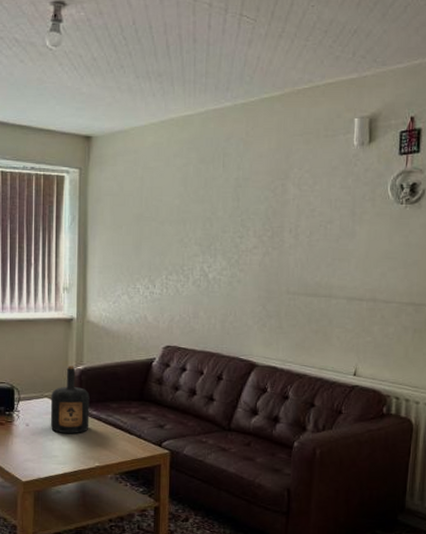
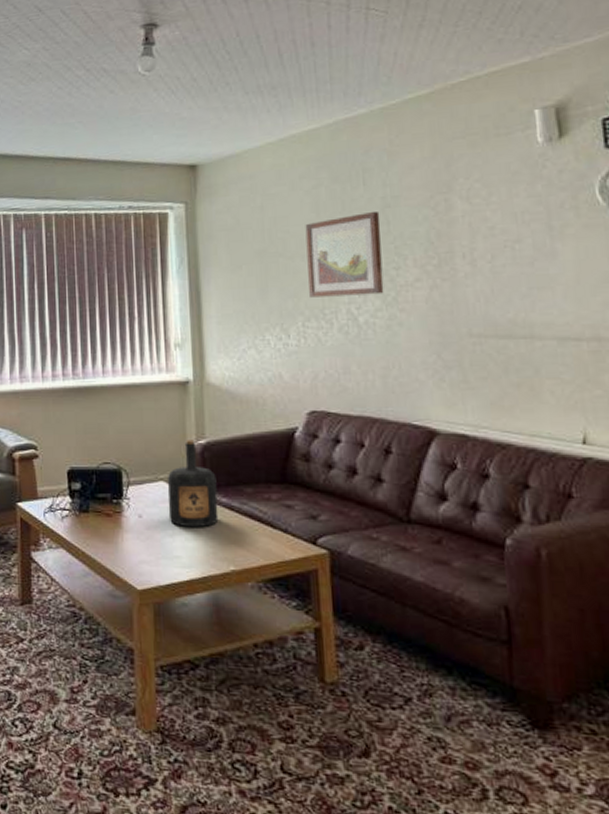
wall art: none [172,189,233,257] -> present [305,210,384,298]

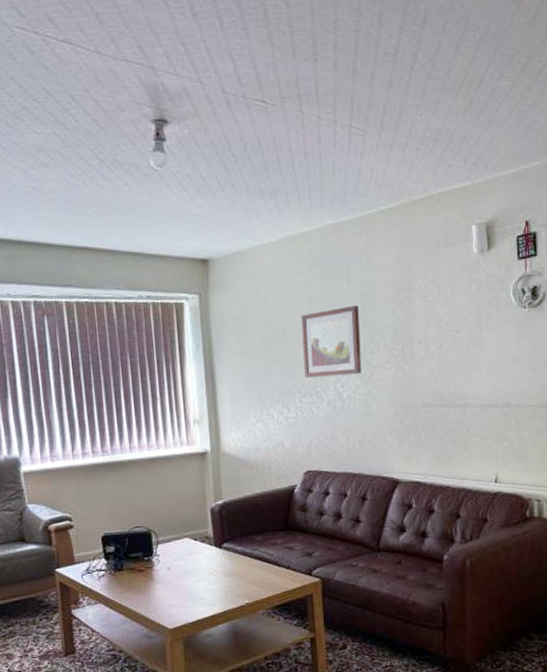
bottle: present [167,440,219,528] -> none [191,501,235,574]

